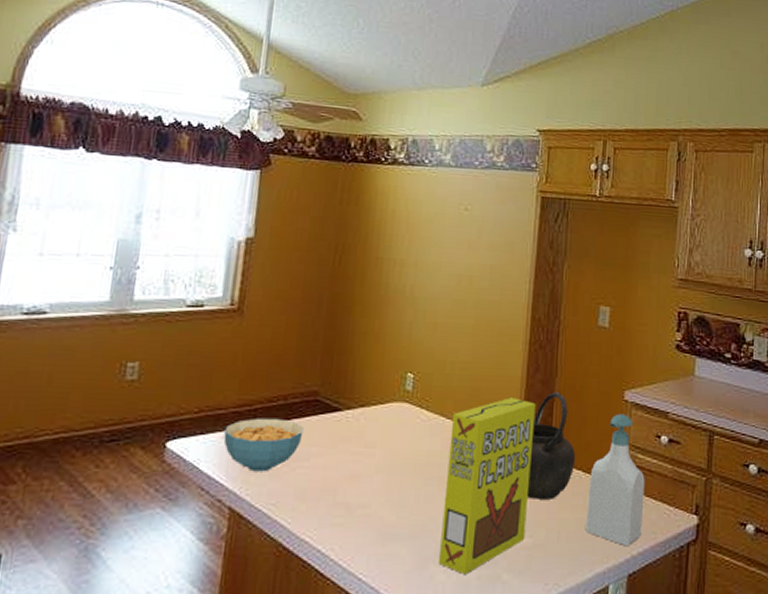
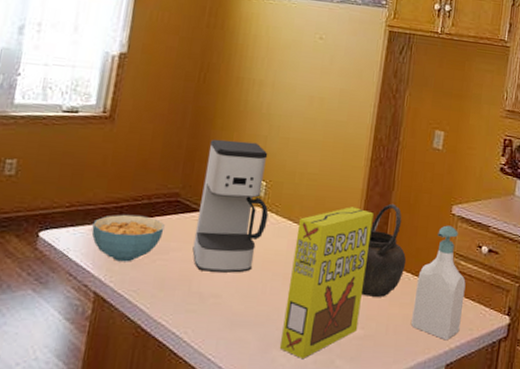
coffee maker: none [335,328,418,479] -> present [192,139,269,273]

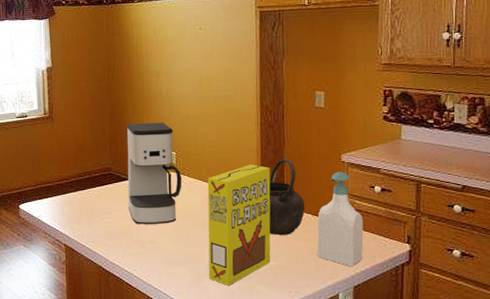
cereal bowl: present [91,214,165,262] -> none [54,187,105,222]

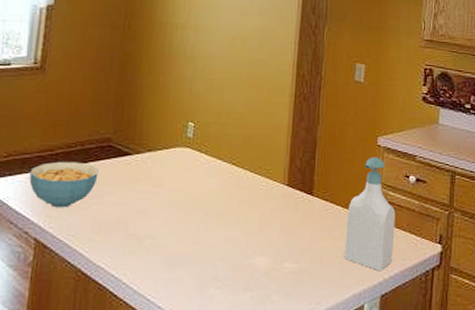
cereal bowl: none [54,187,105,222] -> present [29,161,99,208]
coffee maker: present [126,122,182,224] -> none [127,83,198,214]
cereal box: present [207,164,271,286] -> none [217,143,301,296]
kettle: present [269,159,305,235] -> none [292,139,336,231]

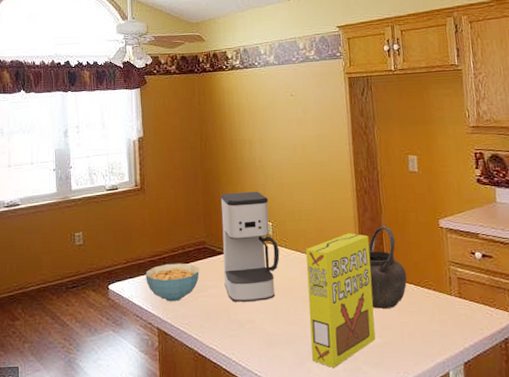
coffee maker: none [127,83,198,214] -> present [220,191,280,302]
cereal box: none [217,143,301,296] -> present [305,233,376,369]
kettle: none [292,139,336,231] -> present [369,226,407,309]
soap bottle: present [344,157,396,272] -> none [420,238,471,341]

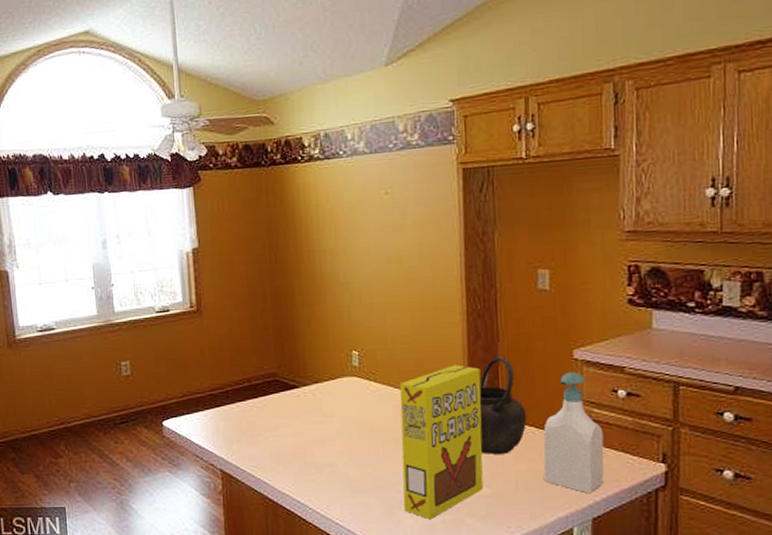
cereal bowl: present [145,263,200,302] -> none [205,397,270,441]
coffee maker: present [220,191,280,302] -> none [294,313,368,443]
soap bottle: none [420,238,471,341] -> present [543,372,604,494]

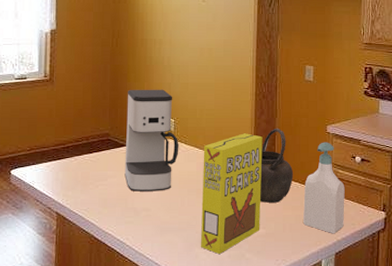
coffee maker: none [294,313,368,443] -> present [124,89,179,192]

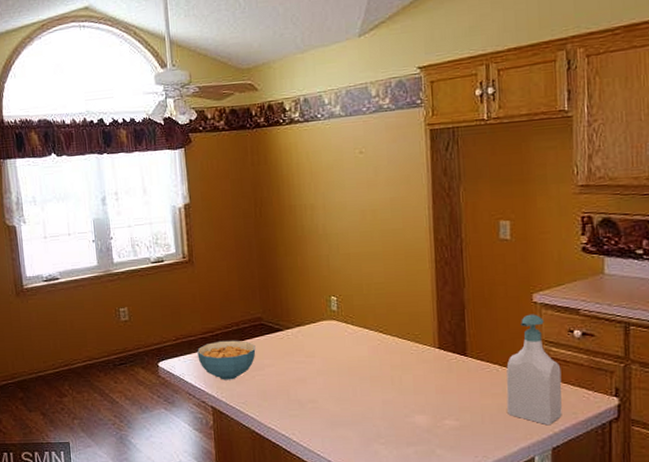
cereal bowl: none [48,152,101,189] -> present [197,340,256,380]
coffee maker: present [124,89,179,192] -> none [278,262,345,381]
cereal box: present [201,133,263,255] -> none [374,308,452,451]
kettle: present [259,129,294,203] -> none [447,301,492,390]

